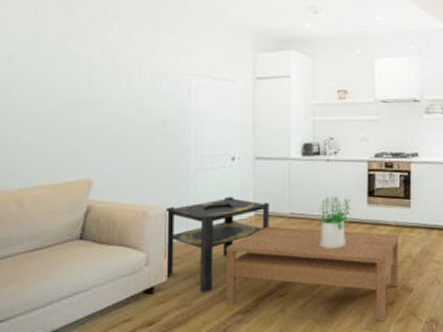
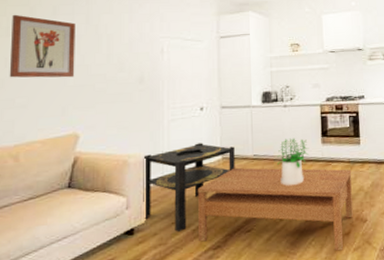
wall art: none [11,38,89,116] -> present [9,14,76,78]

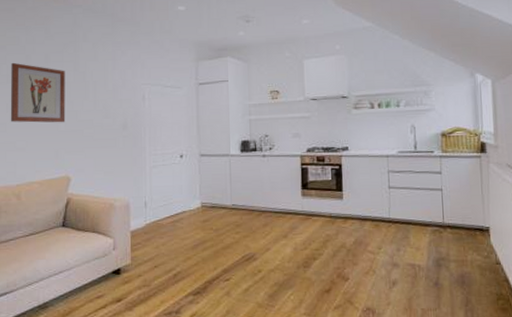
side table: present [143,143,235,232] -> none [127,190,214,275]
coffee table: present [198,167,353,251] -> none [179,216,334,308]
potted plant: present [277,138,309,186] -> none [256,189,289,238]

